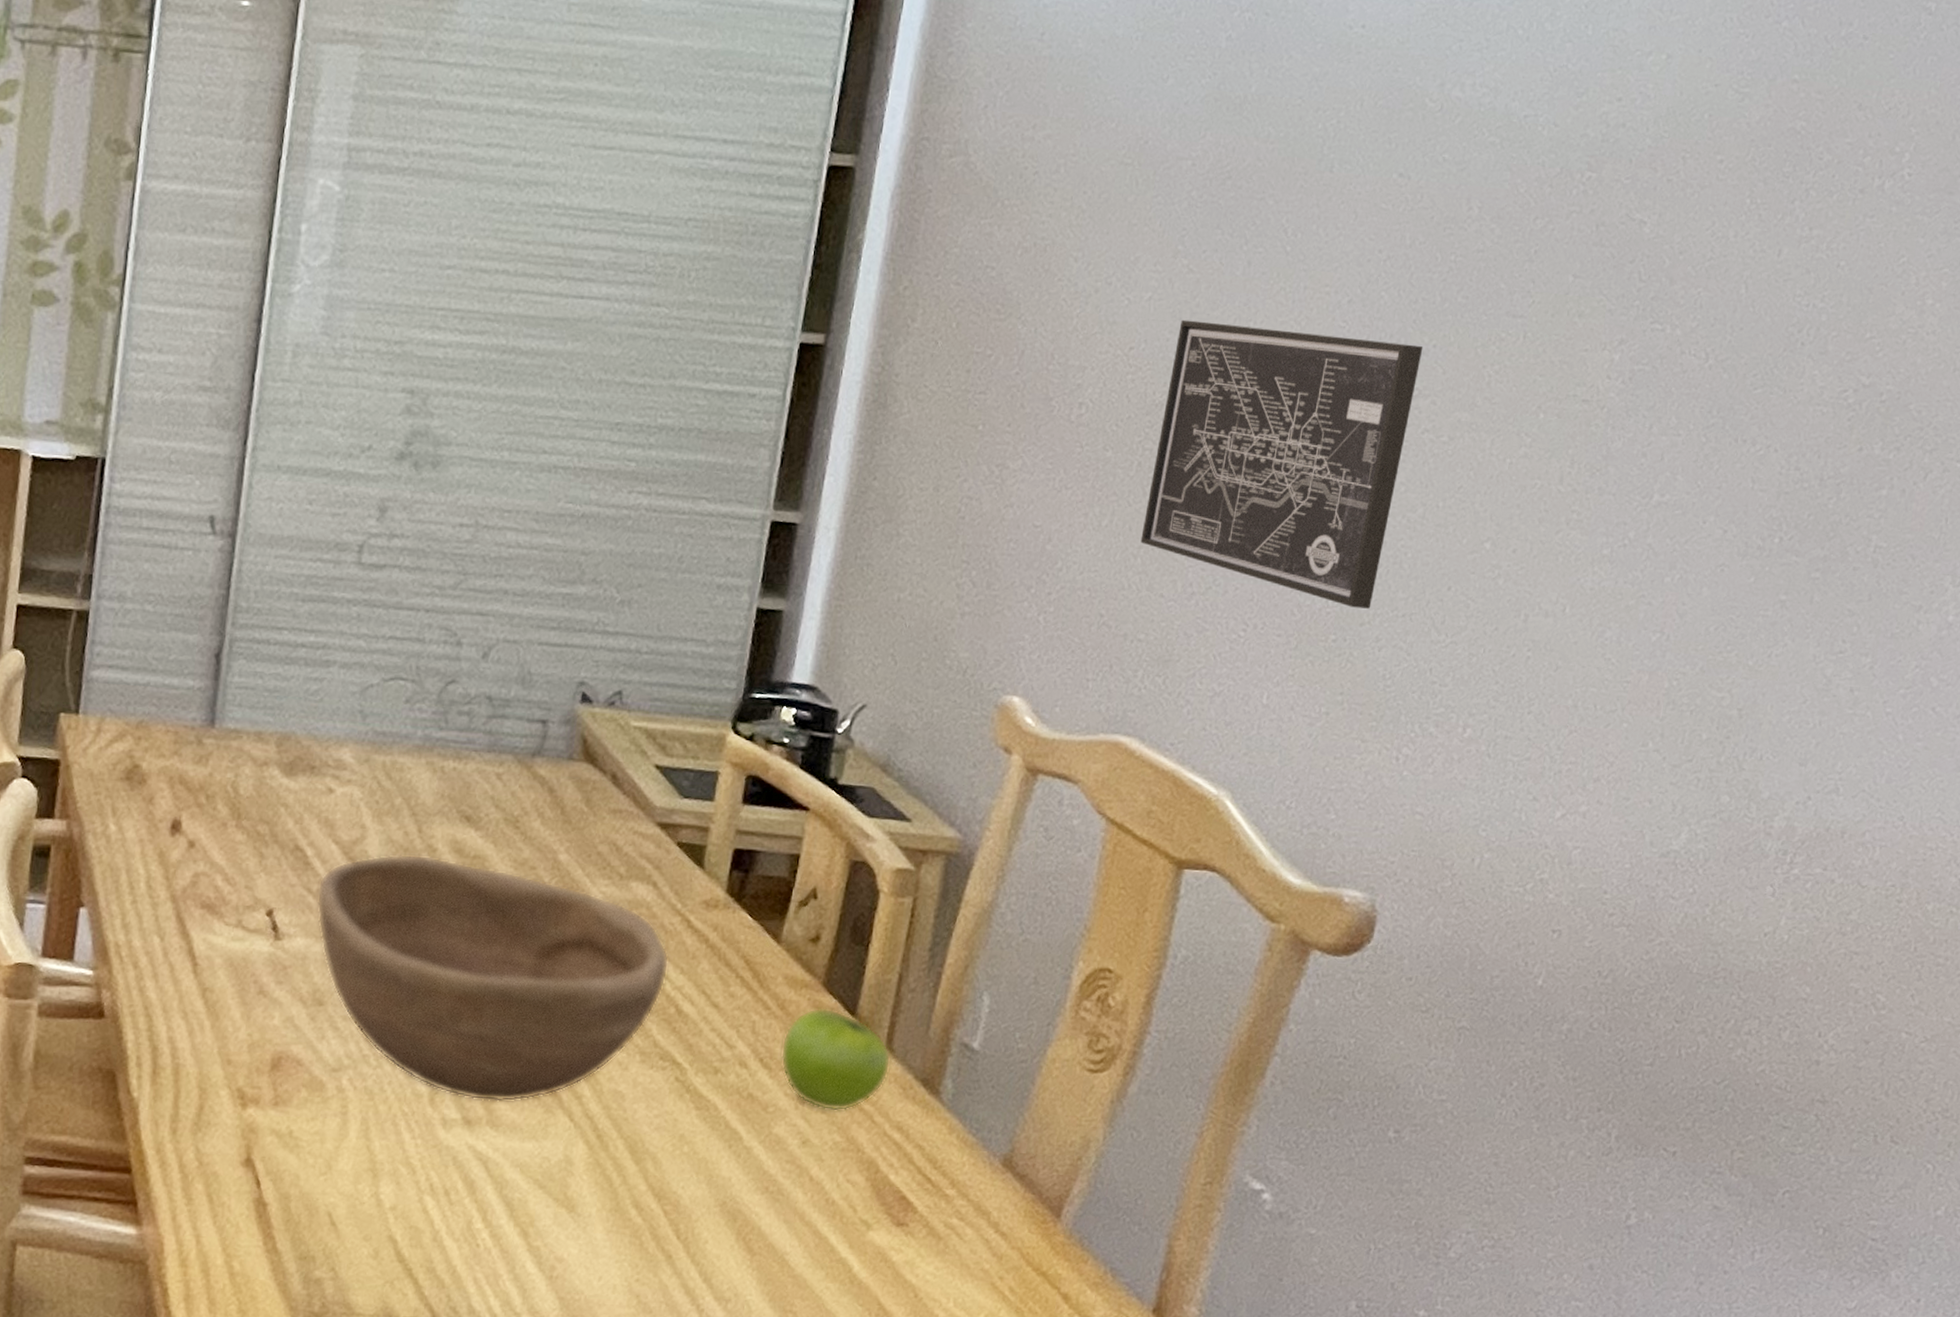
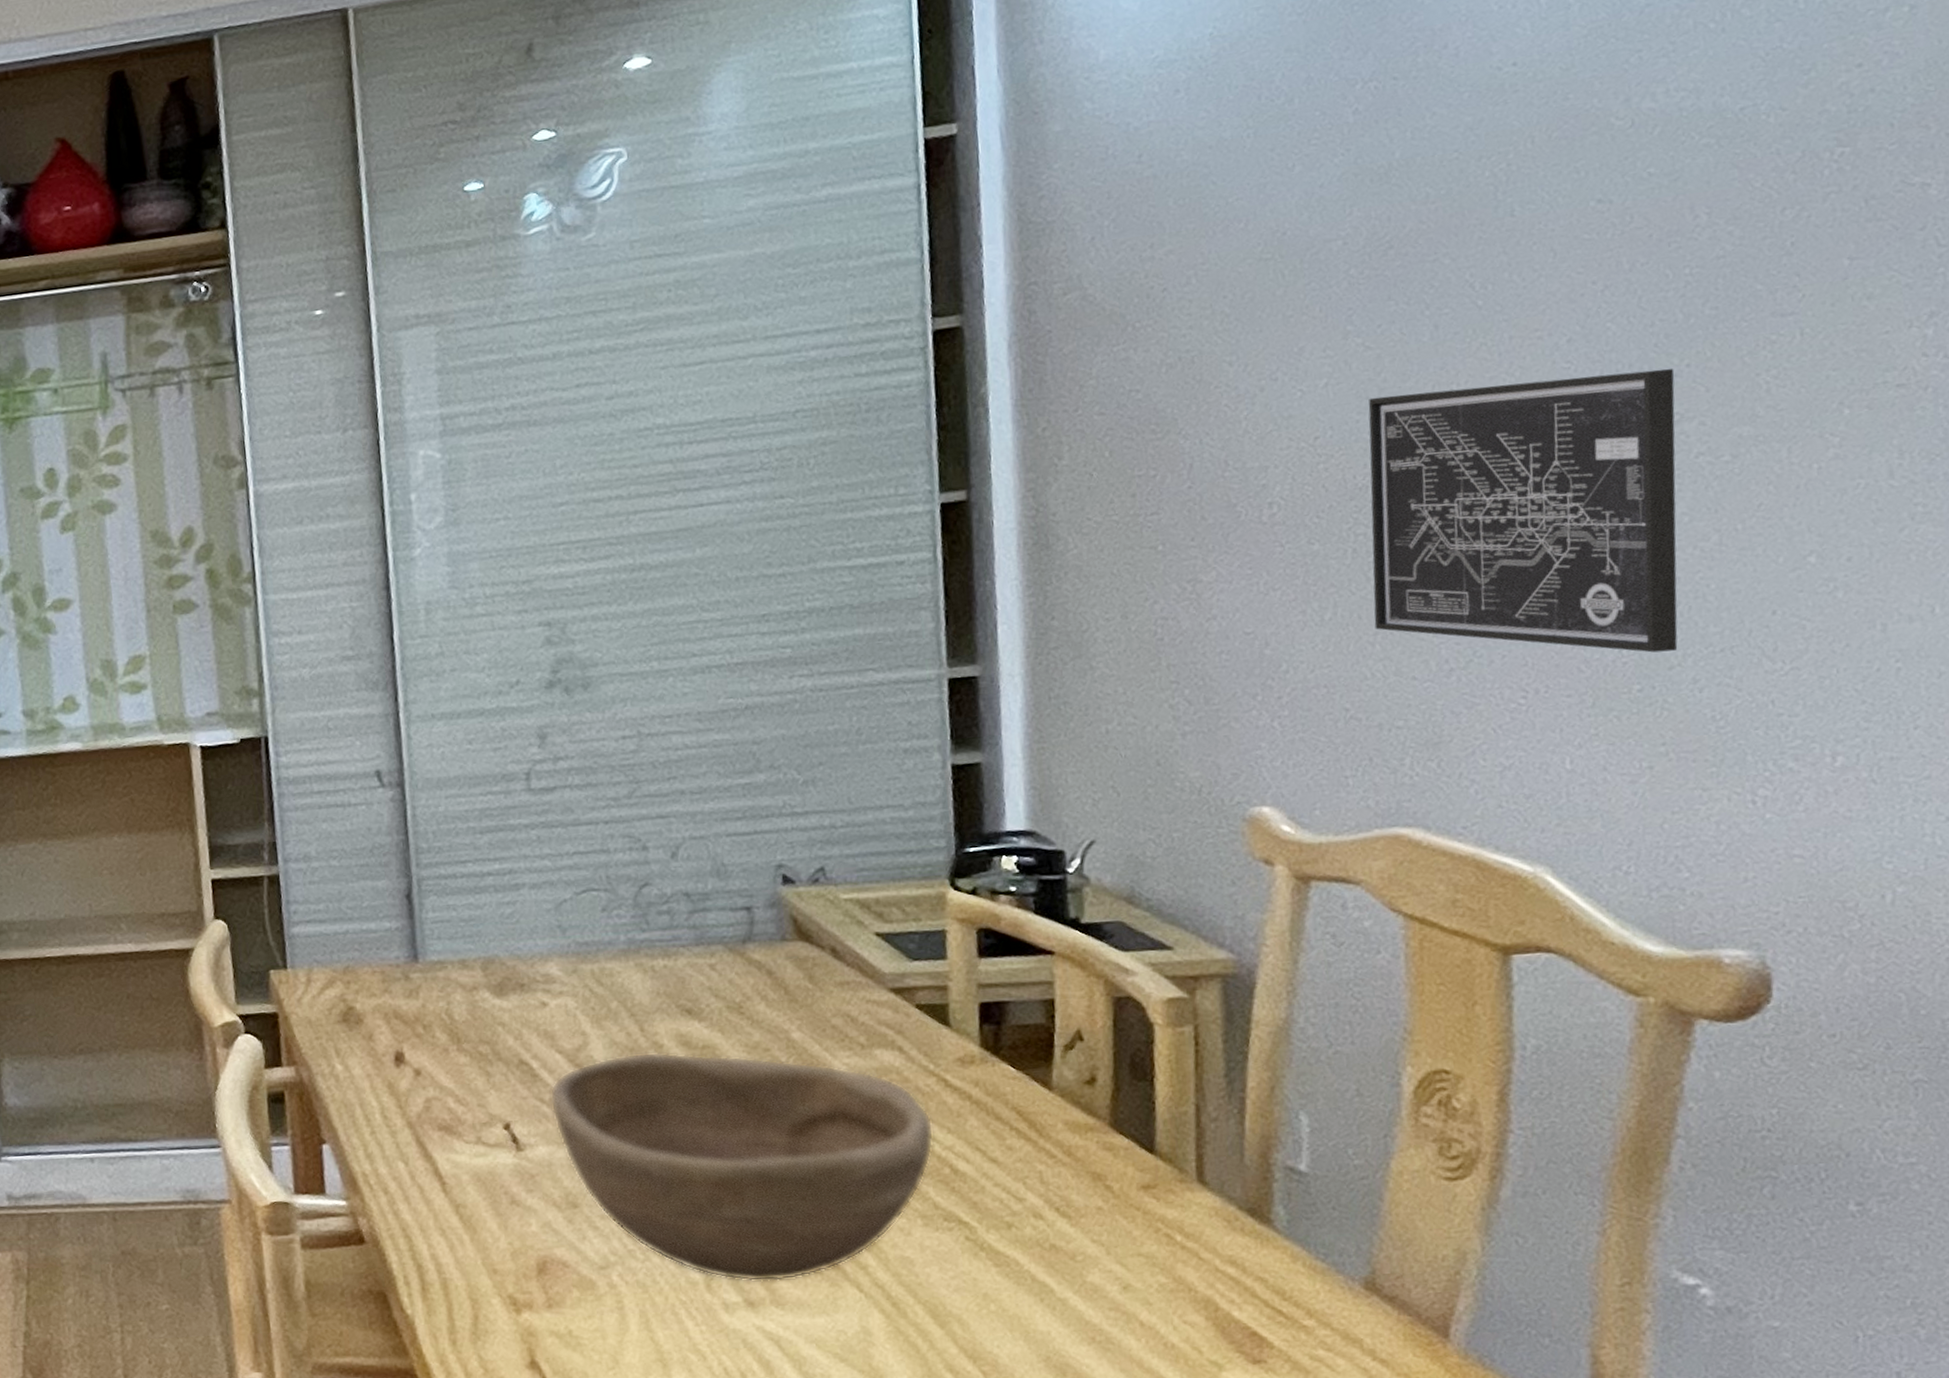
fruit: present [780,1007,891,1112] -> none [1076,1148,1208,1253]

